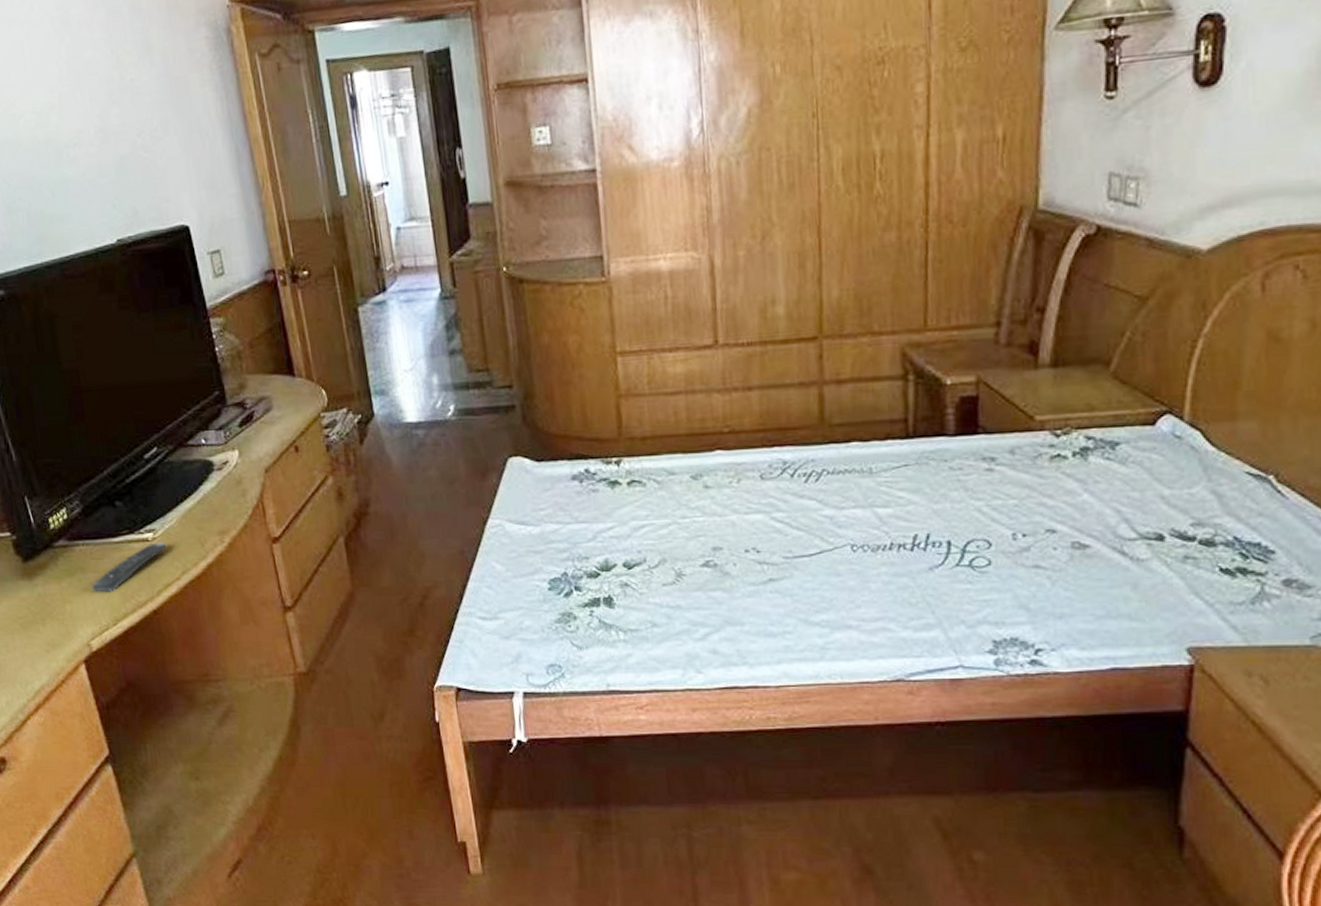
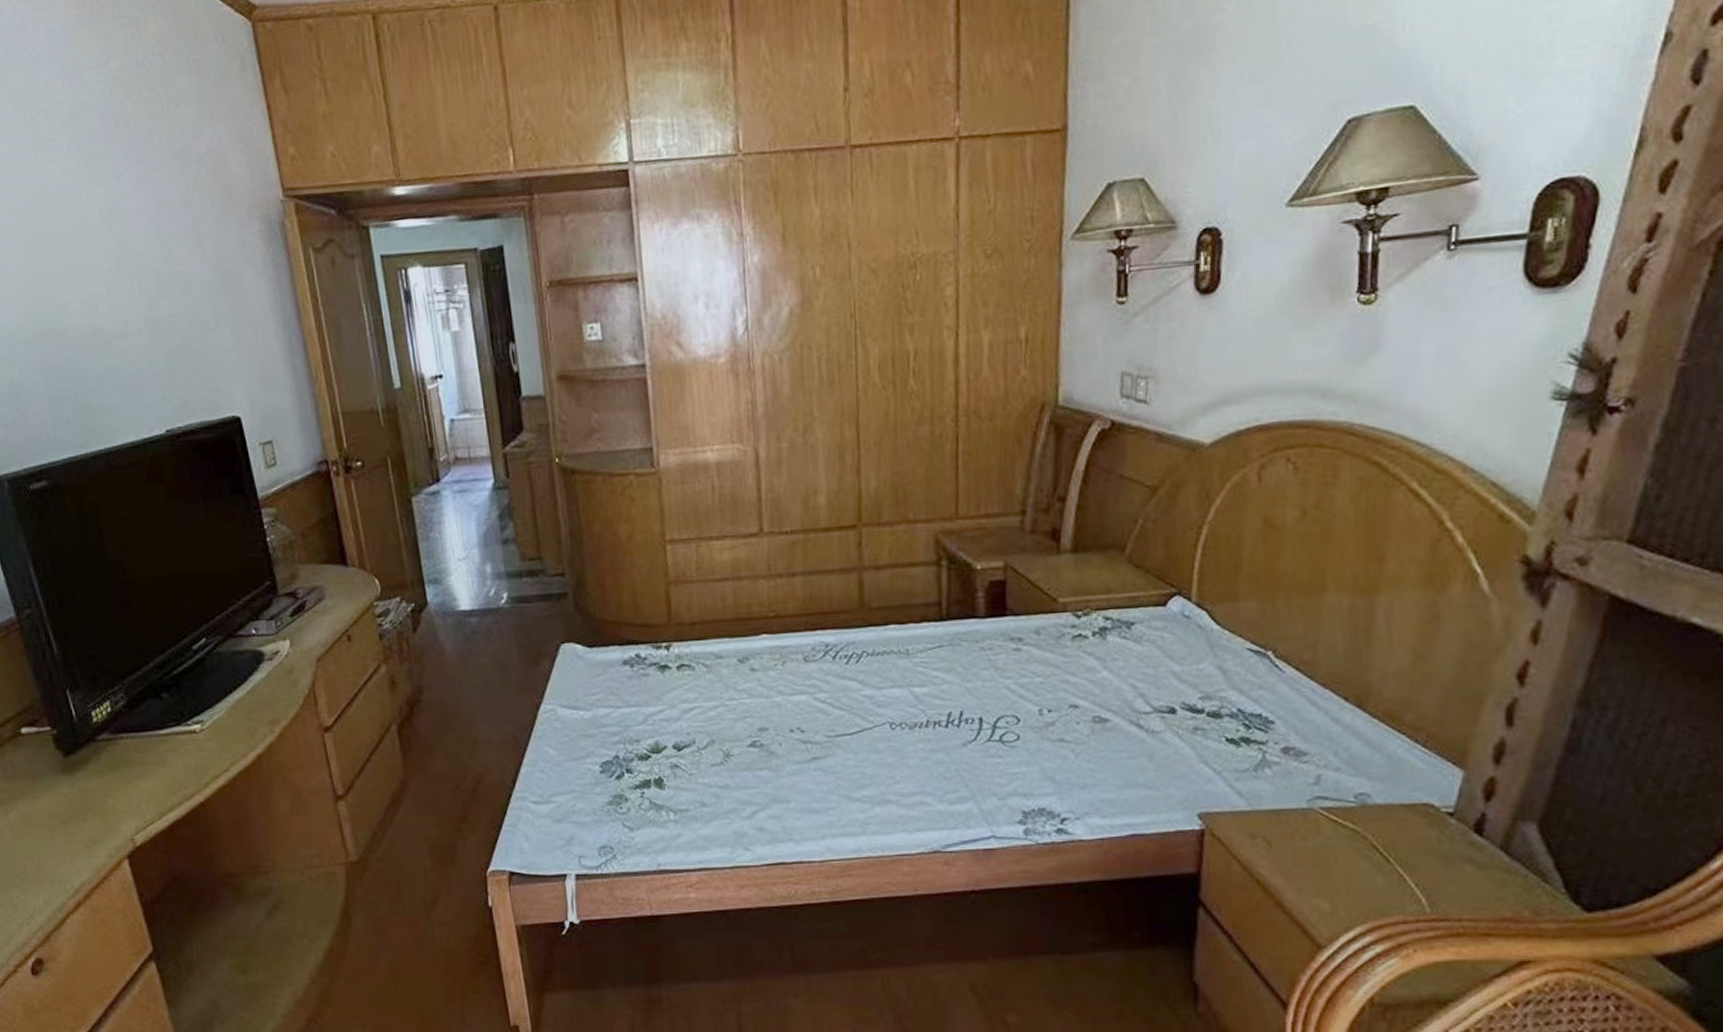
remote control: present [92,542,166,592] -> none [136,733,214,786]

